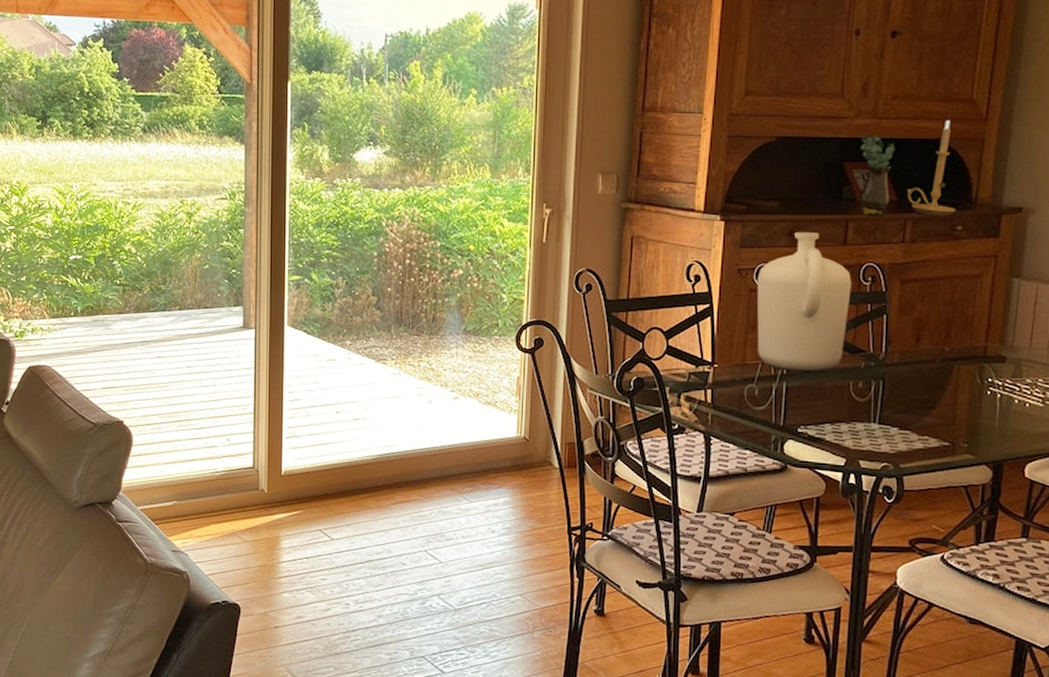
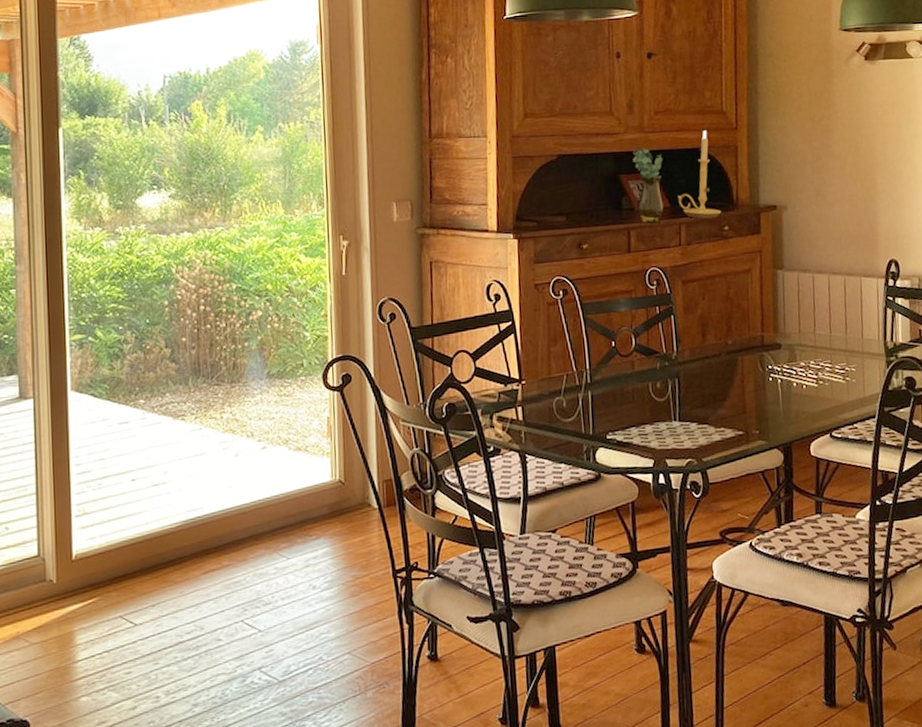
water jug: present [756,231,851,373] -> none [553,242,640,380]

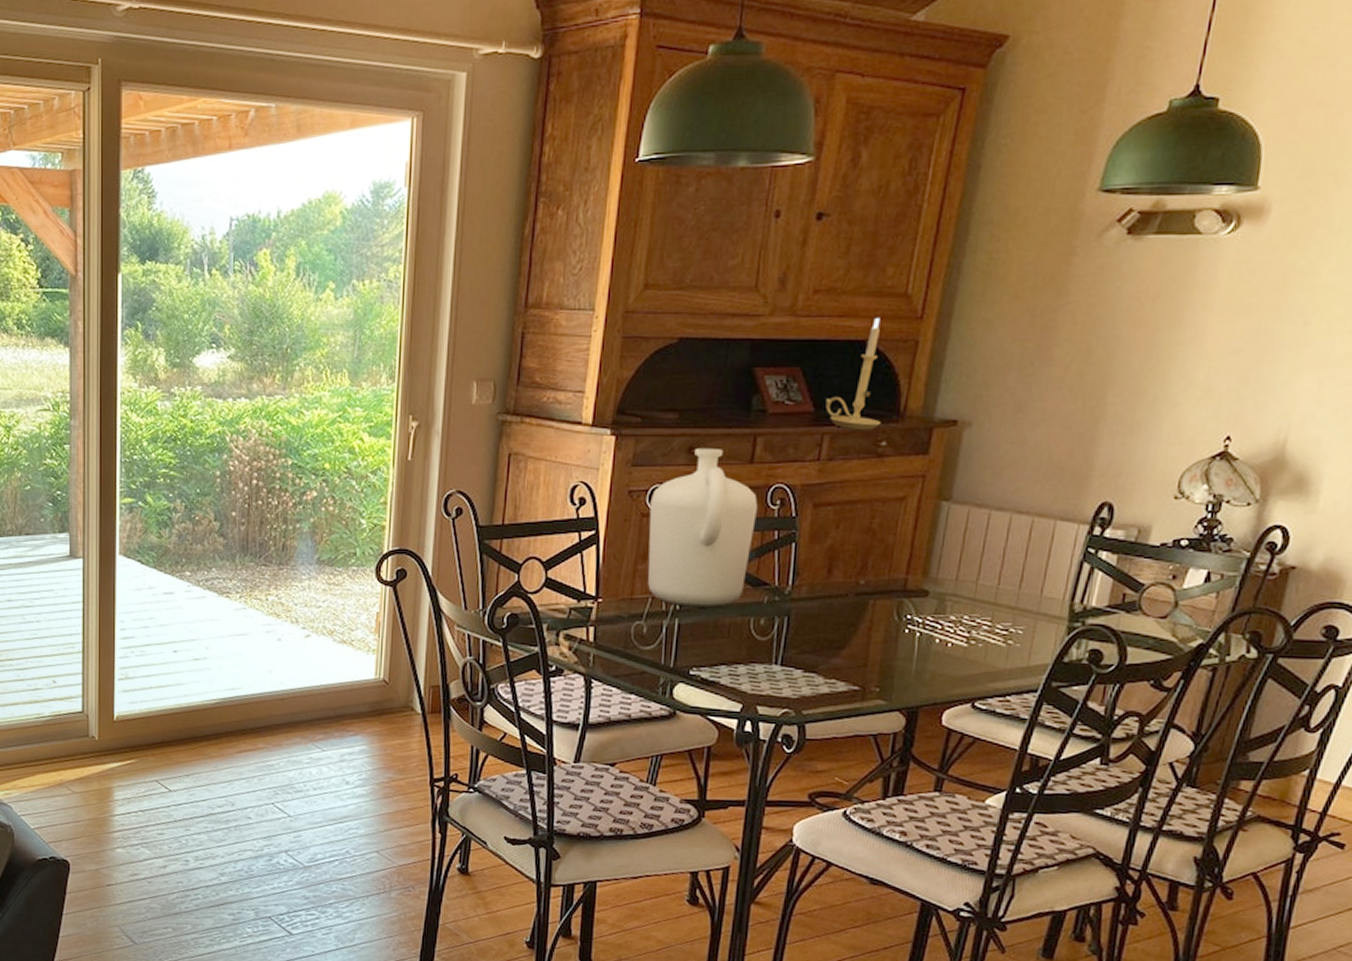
water jug: none [553,242,640,380] -> present [647,447,758,608]
vase: present [632,144,664,224] -> none [770,330,815,431]

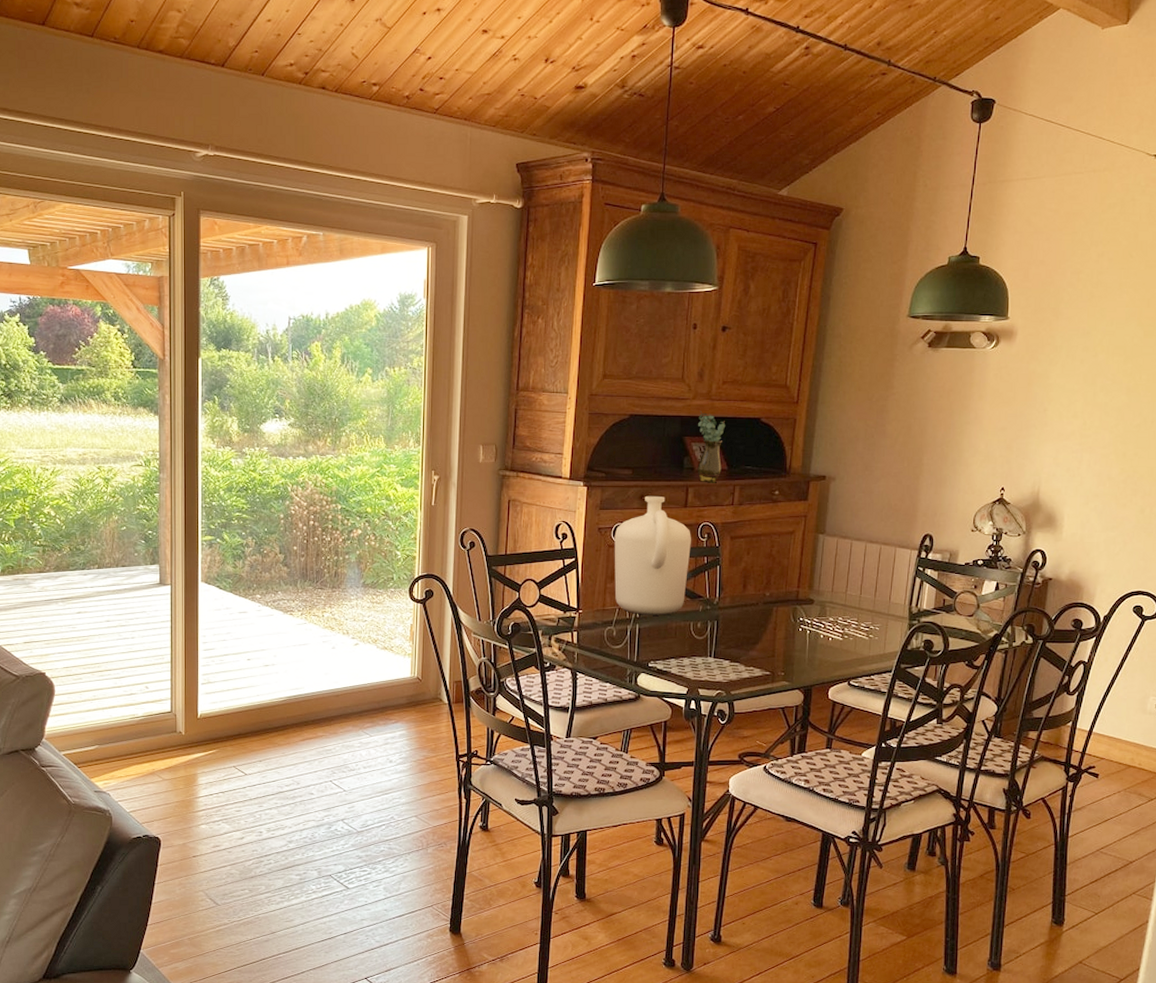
vase: none [770,330,815,431] -> present [697,410,726,483]
candle holder: present [825,318,882,431] -> none [735,402,775,484]

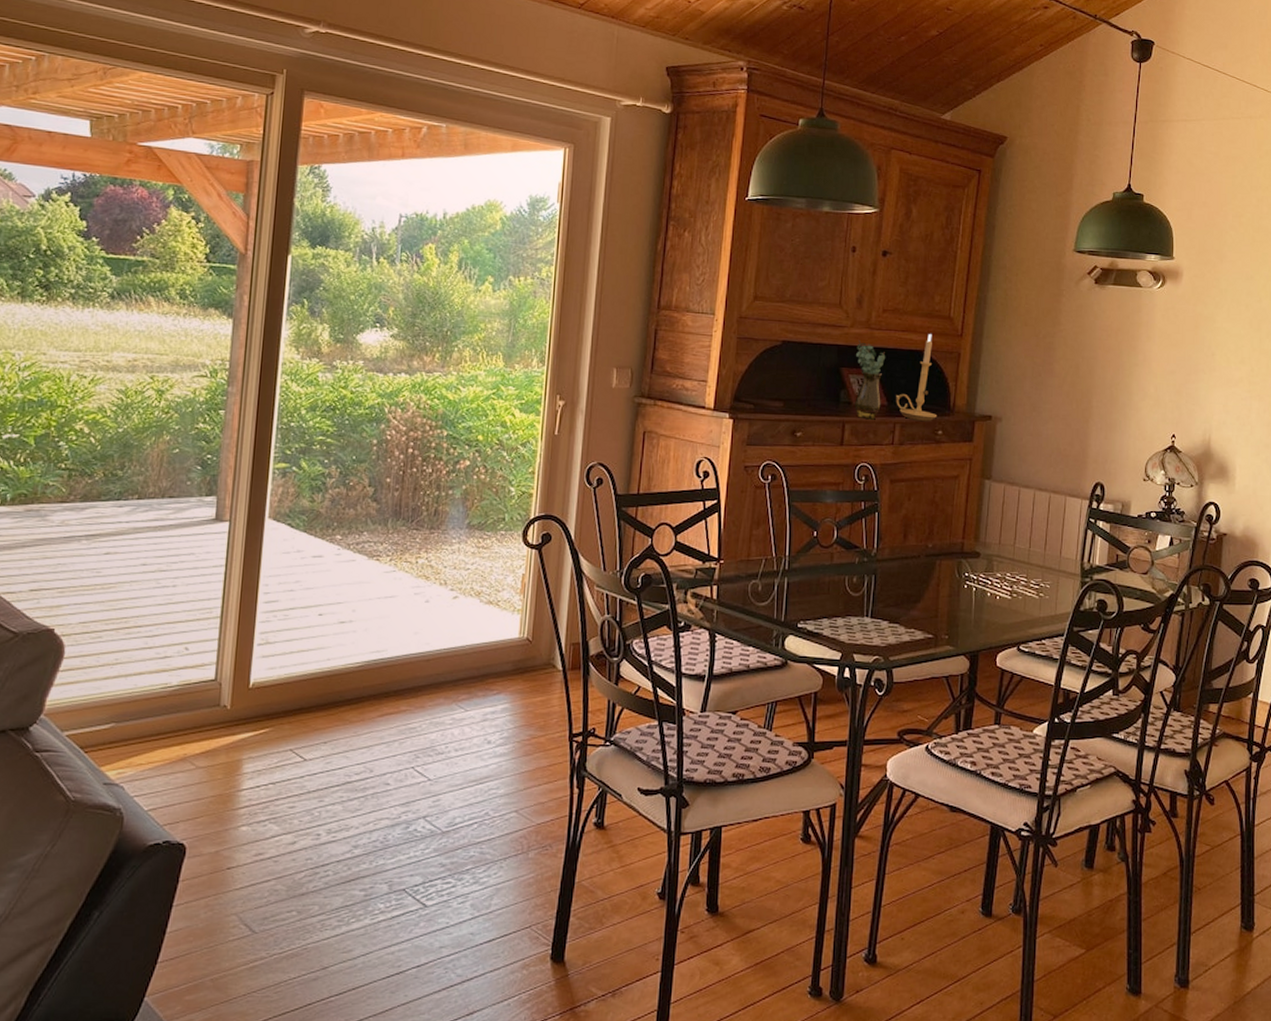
water jug: present [614,495,691,616] -> none [761,431,847,568]
candle holder: none [735,402,775,484] -> present [896,334,938,422]

